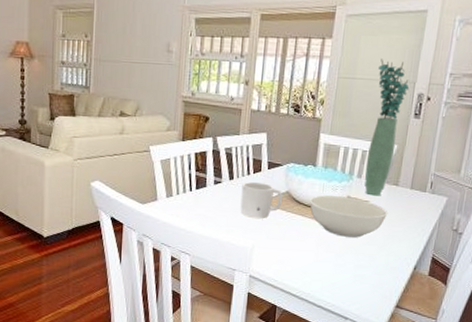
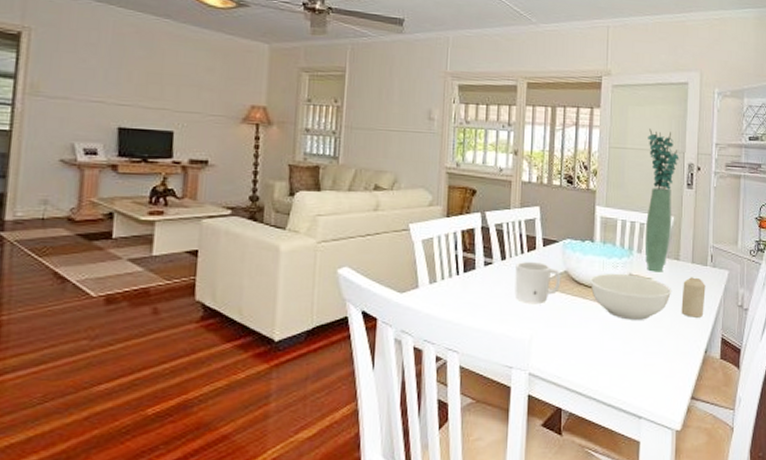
candle: none [395,202,422,238] -> present [681,277,706,318]

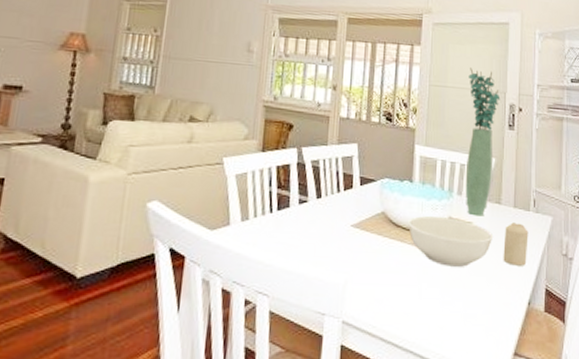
mug: present [514,261,561,305] -> none [329,200,379,247]

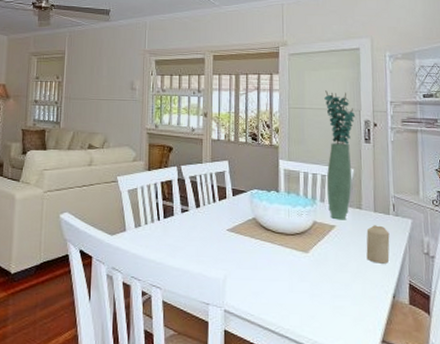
bowl: present [408,216,494,267] -> none [277,221,357,265]

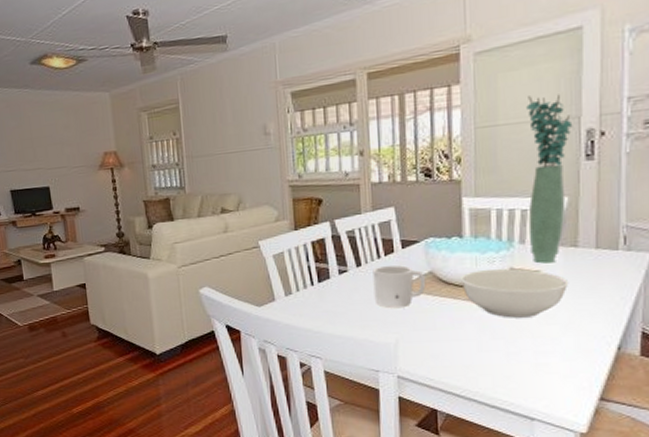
mug: none [209,209,250,248] -> present [372,265,426,309]
bowl: none [277,221,357,265] -> present [461,268,569,318]
candle: present [366,225,390,264] -> none [582,264,617,311]

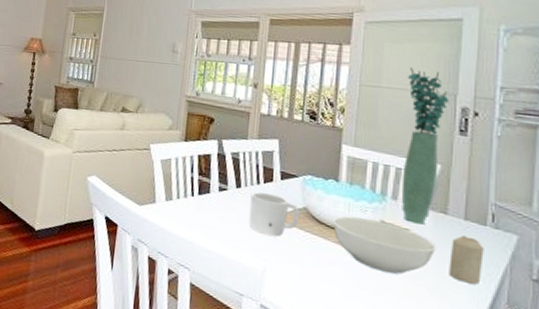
candle: none [582,264,617,311] -> present [449,235,484,285]

